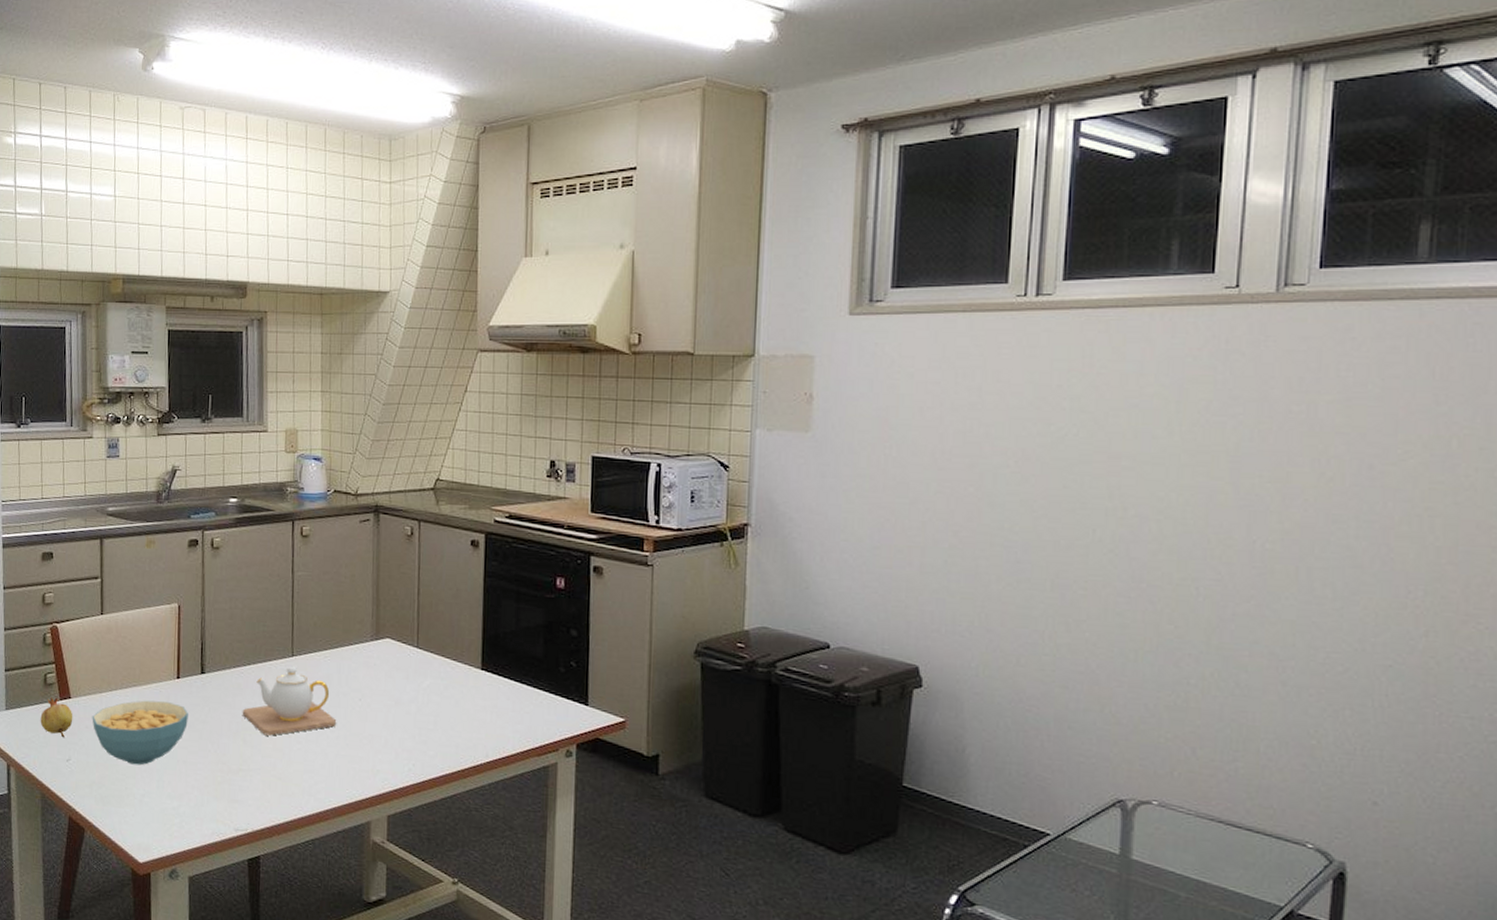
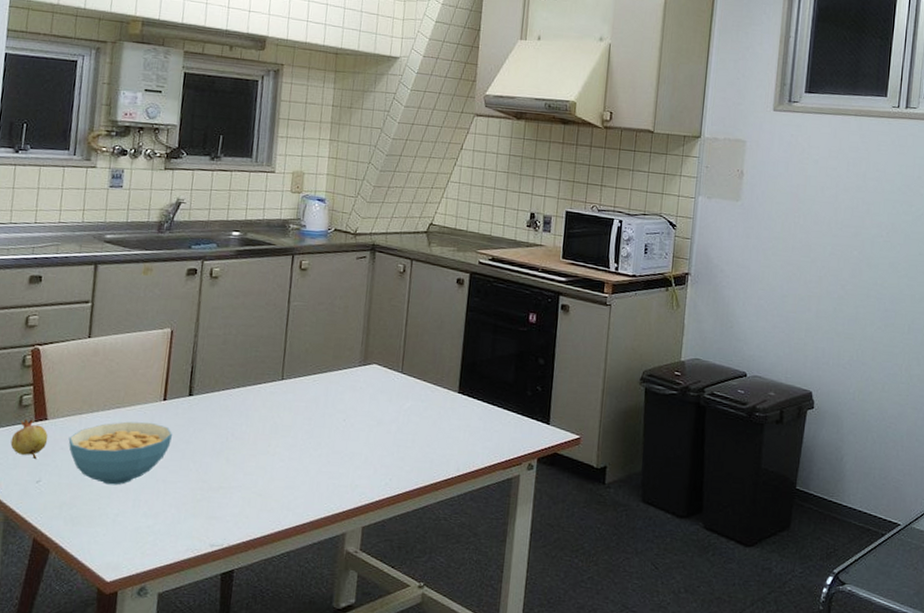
teapot: present [242,666,337,736] -> none [227,389,321,455]

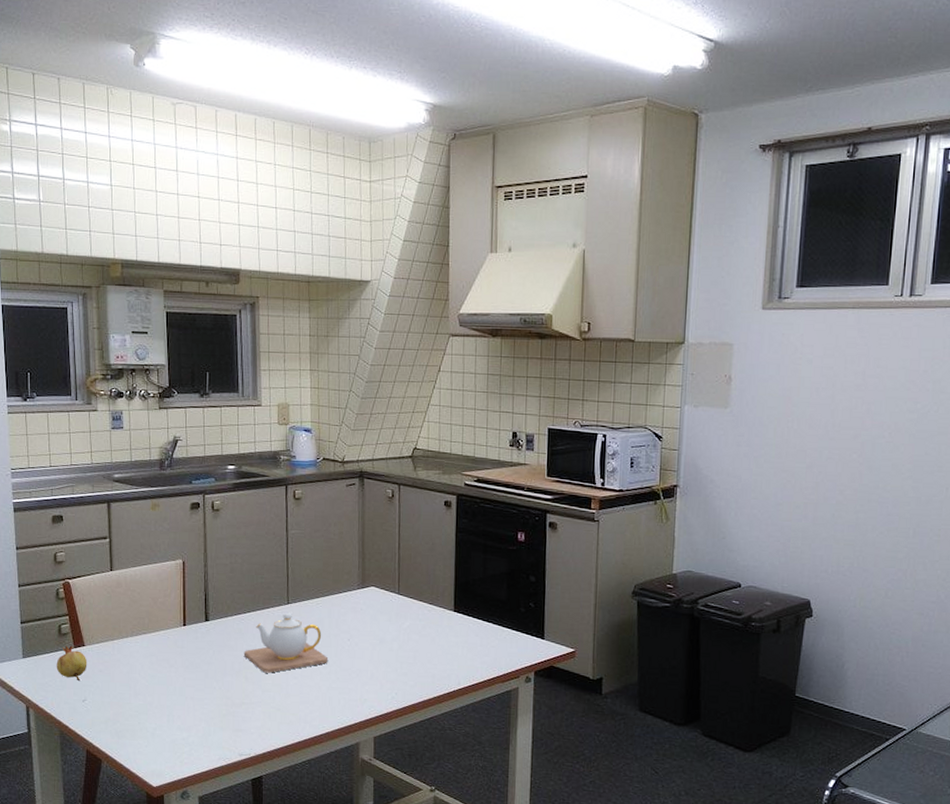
cereal bowl: present [68,421,172,485] -> none [105,645,194,703]
teapot: none [227,389,321,455] -> present [243,612,329,673]

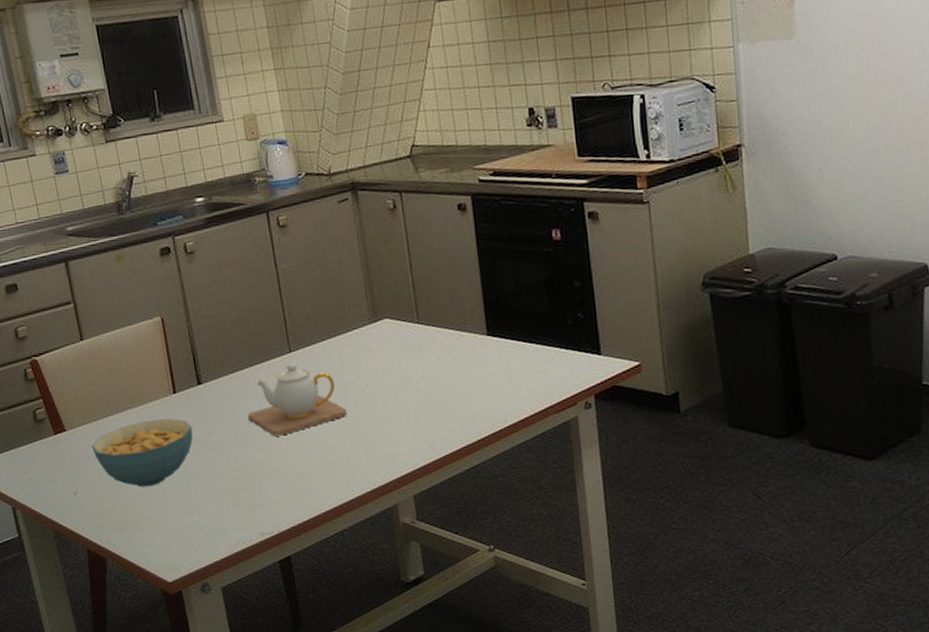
fruit: present [56,645,88,682] -> none [37,432,73,472]
cereal bowl: none [105,645,194,703] -> present [91,418,193,487]

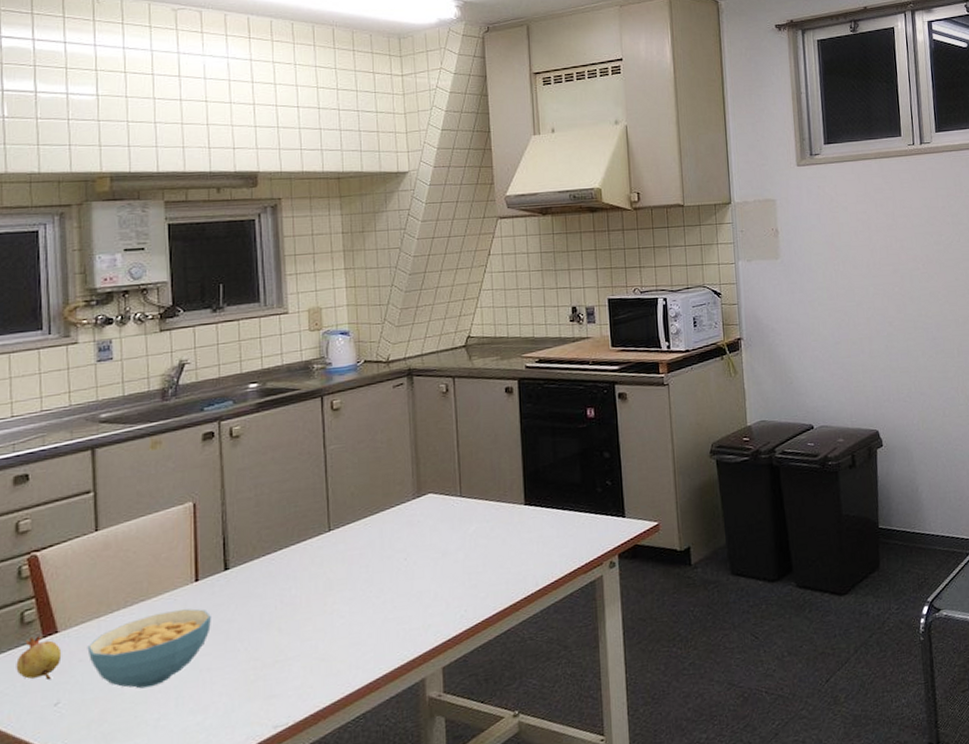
fruit: none [37,432,73,472] -> present [16,635,62,681]
teapot: present [247,362,347,436] -> none [275,541,382,619]

